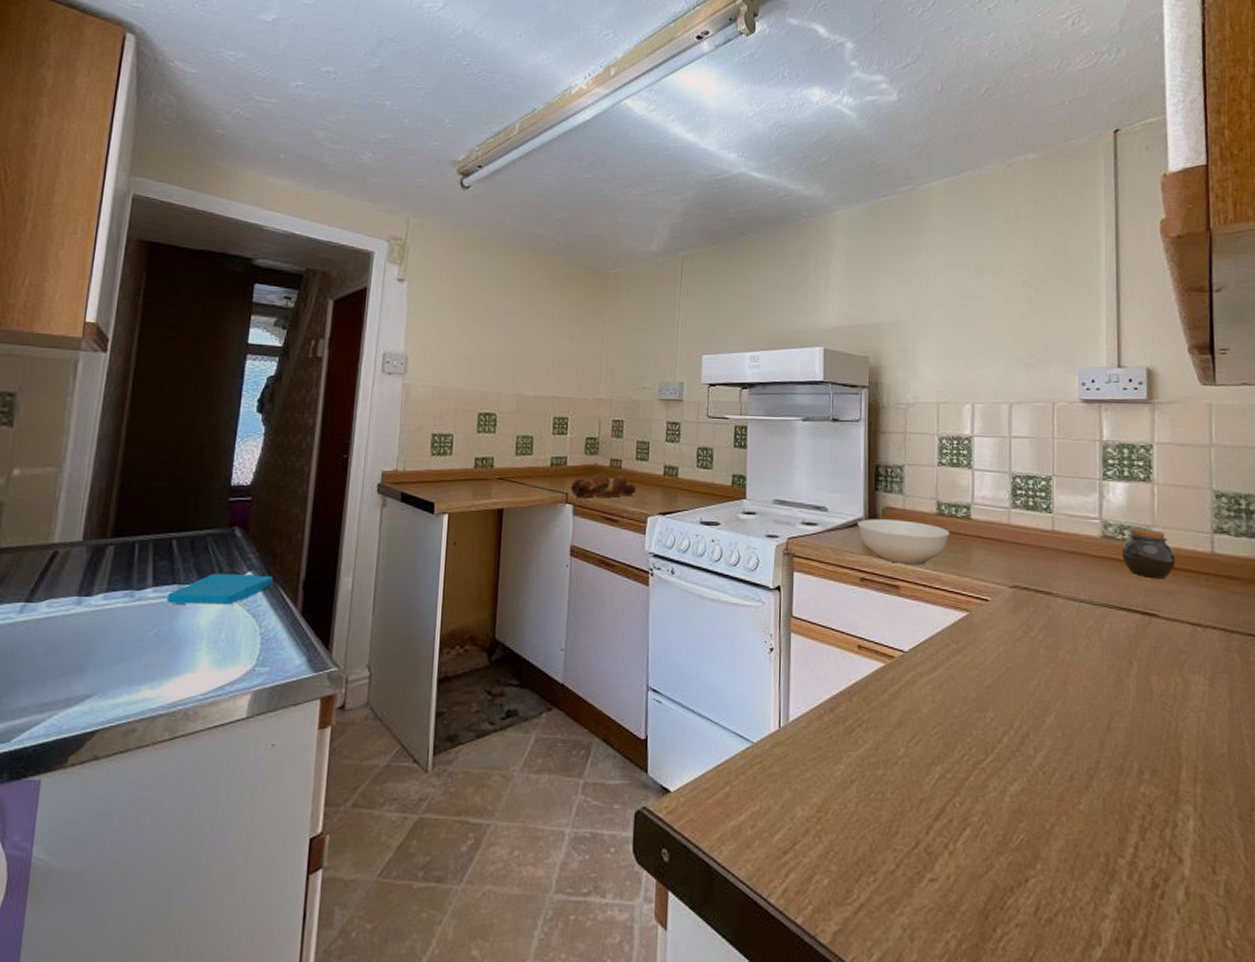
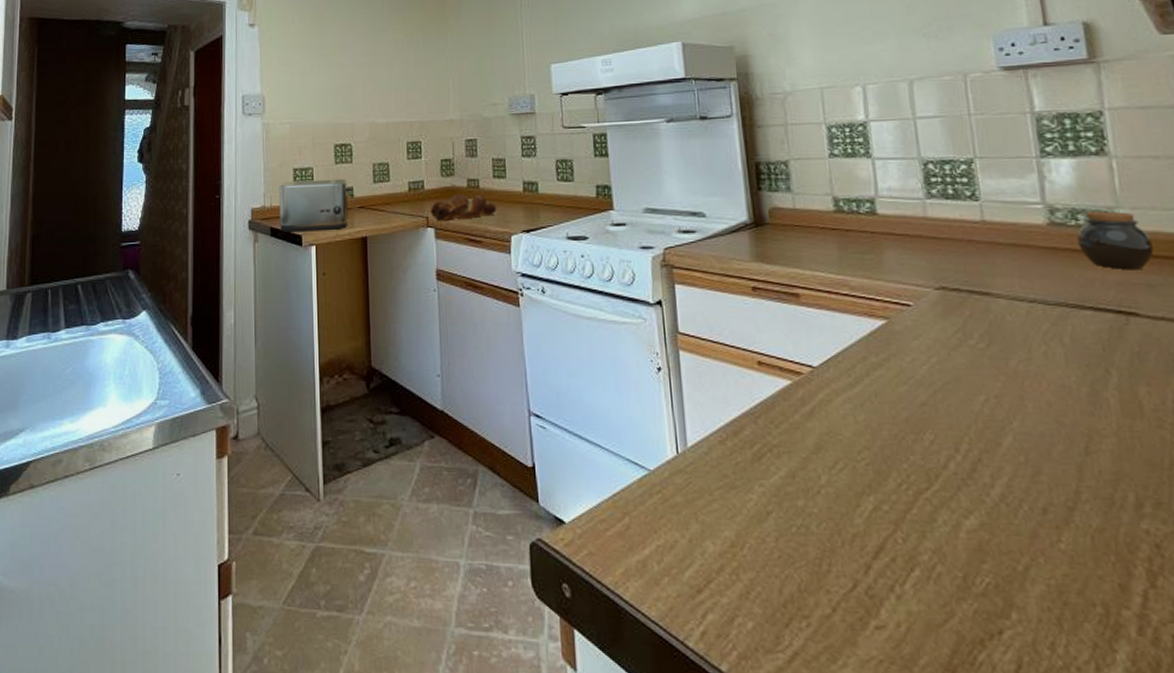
sponge: present [166,574,273,605] -> none [77,313,165,343]
toaster: none [411,446,494,501] -> present [279,179,353,233]
bowl: present [857,519,950,565] -> none [741,221,853,270]

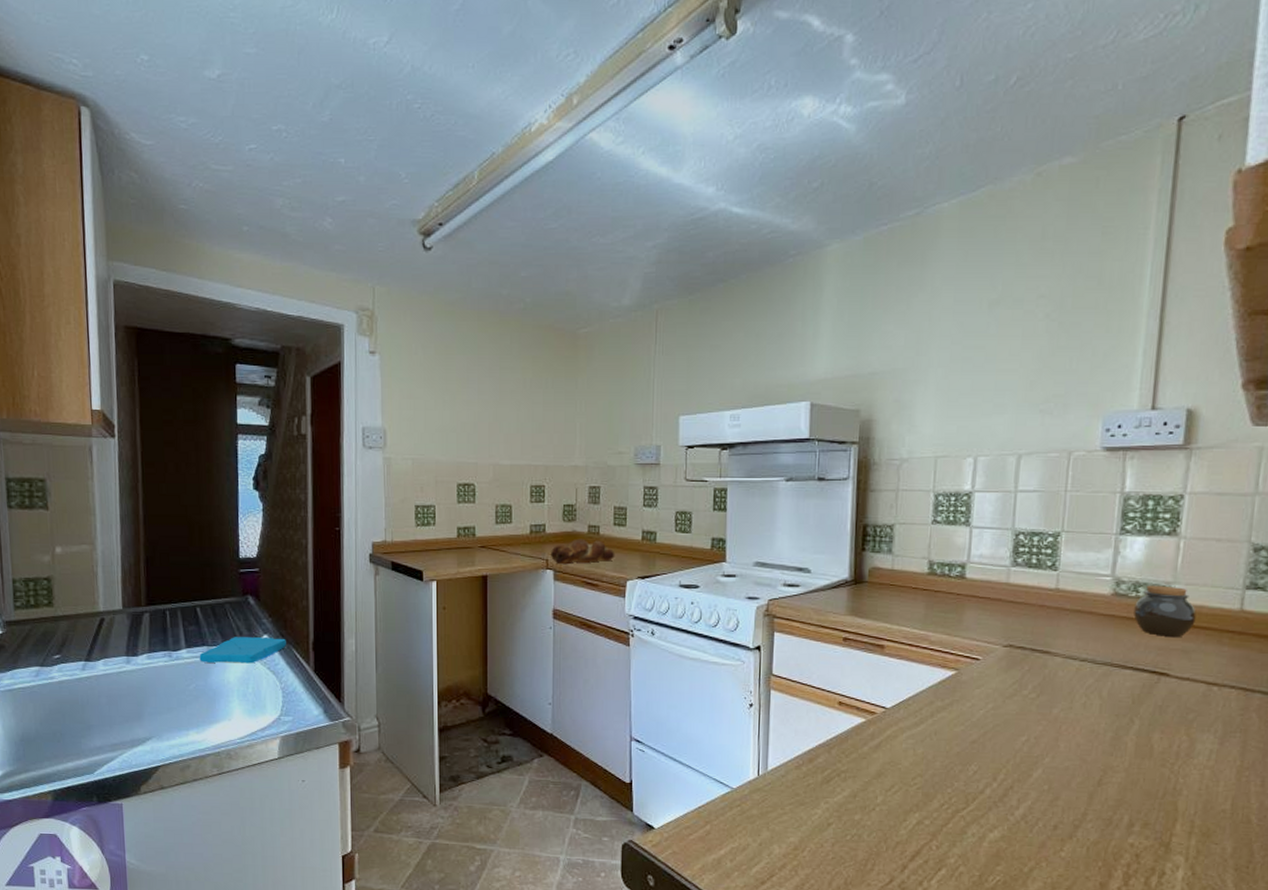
sponge: none [77,313,165,343] -> present [199,637,286,664]
toaster: present [279,179,353,233] -> none [400,517,475,568]

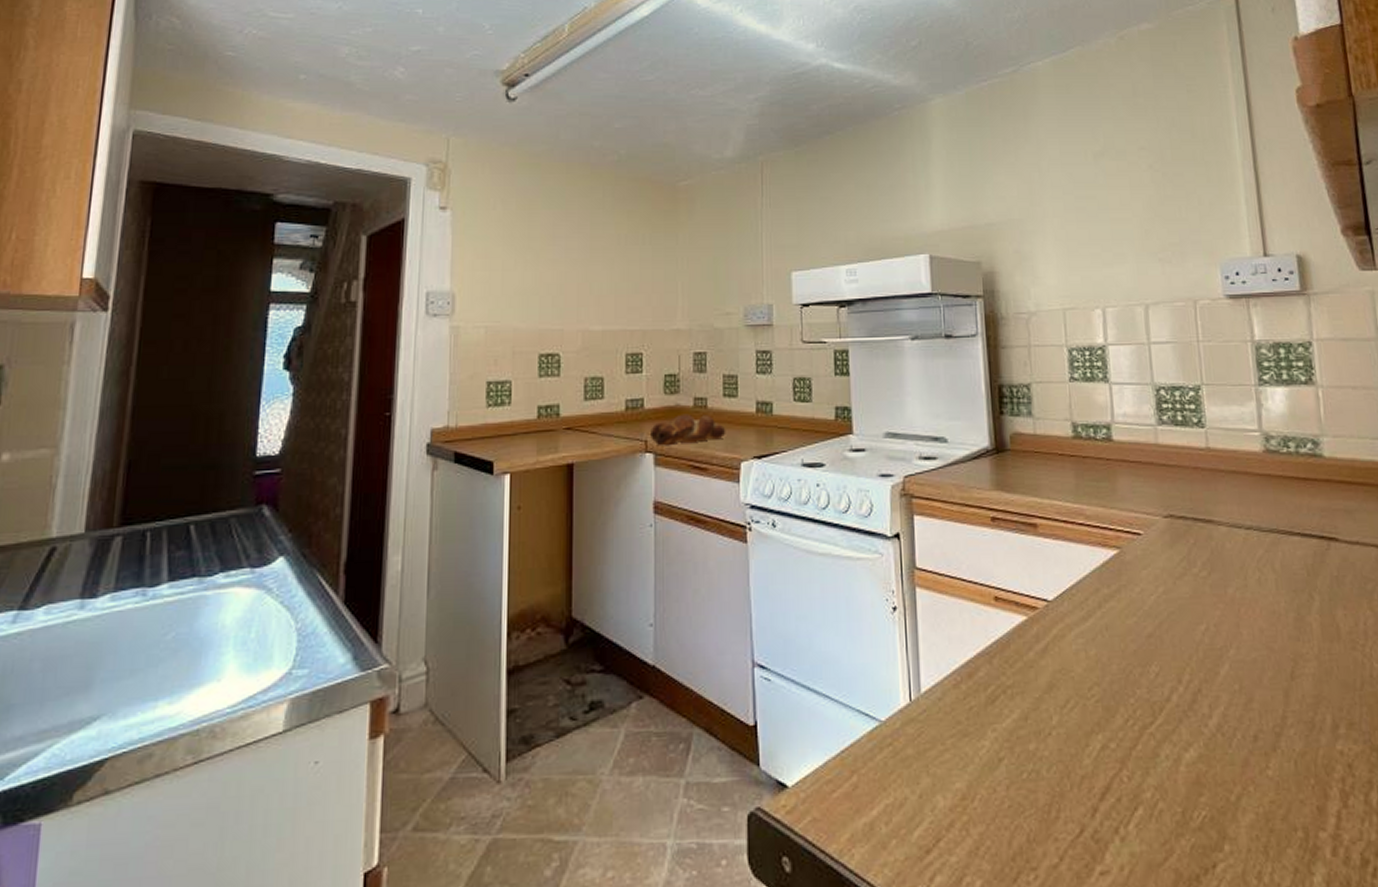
sponge: present [199,637,286,664] -> none [185,559,309,600]
jar: present [1133,585,1197,637] -> none [1287,439,1351,496]

